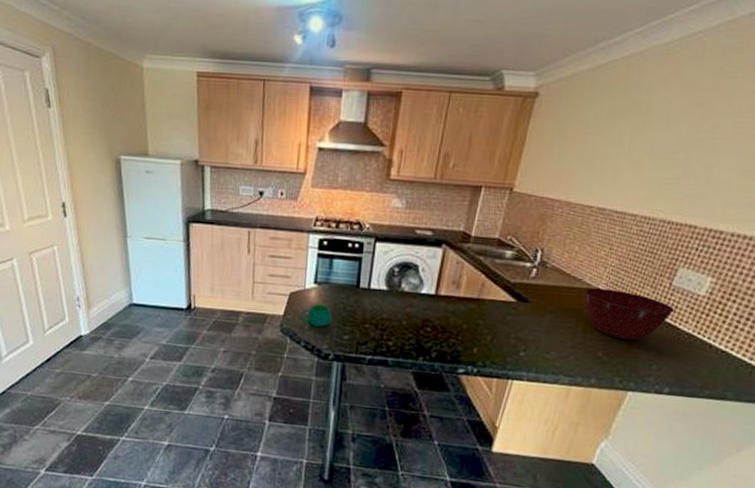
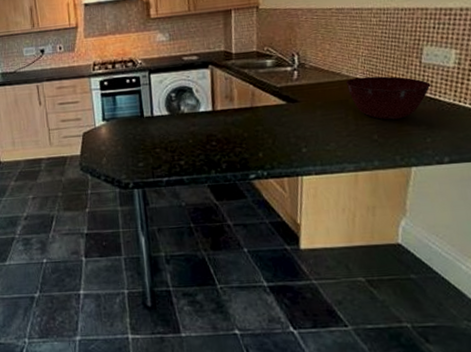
mug: present [300,304,332,327] -> none [96,138,125,160]

